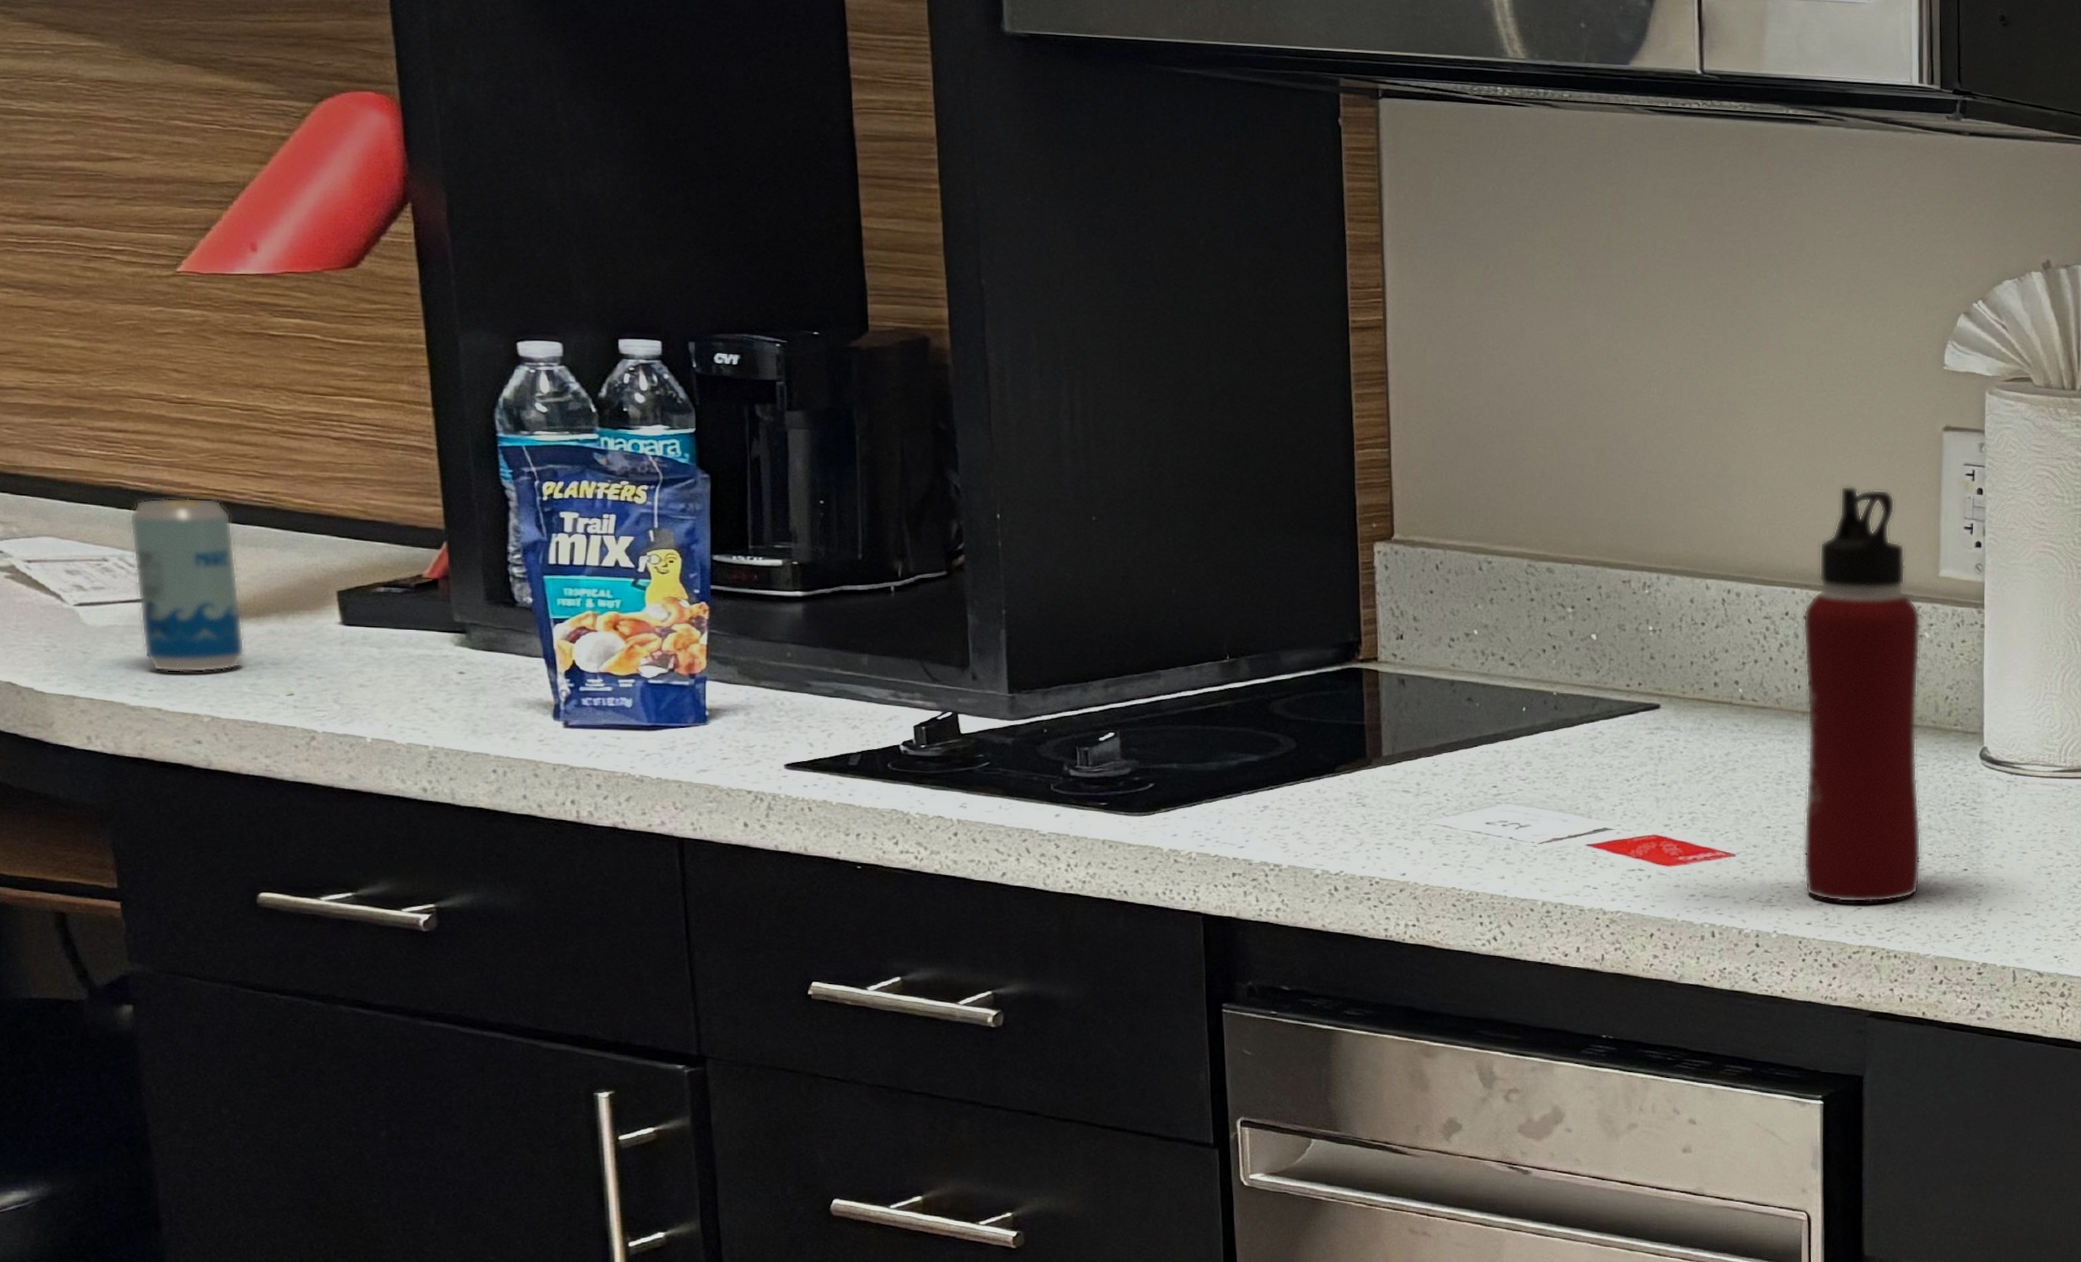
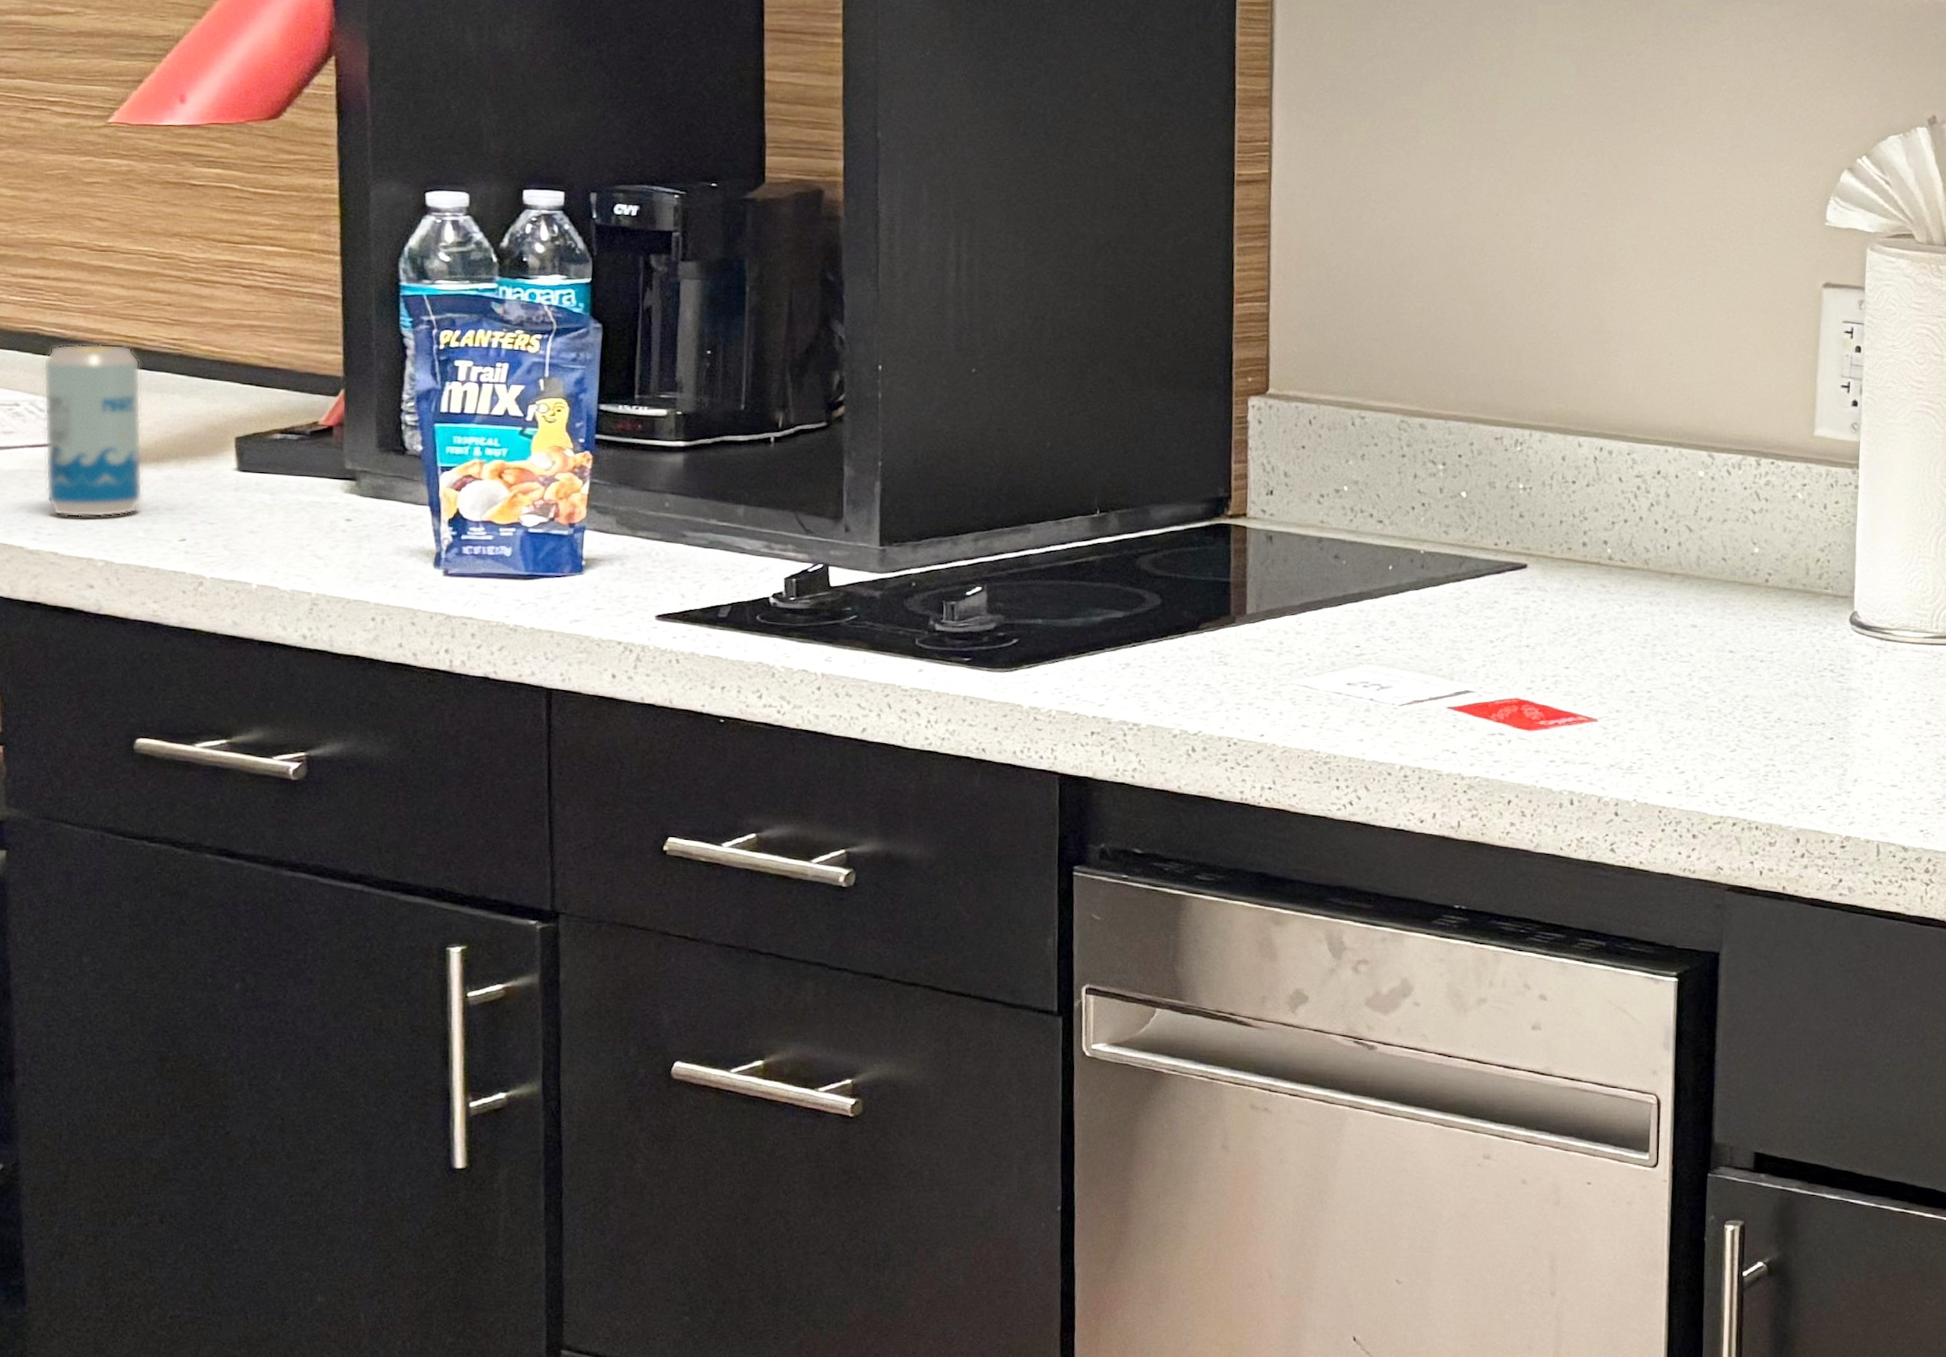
water bottle: present [1803,486,1921,903] -> none [1666,343,1794,772]

